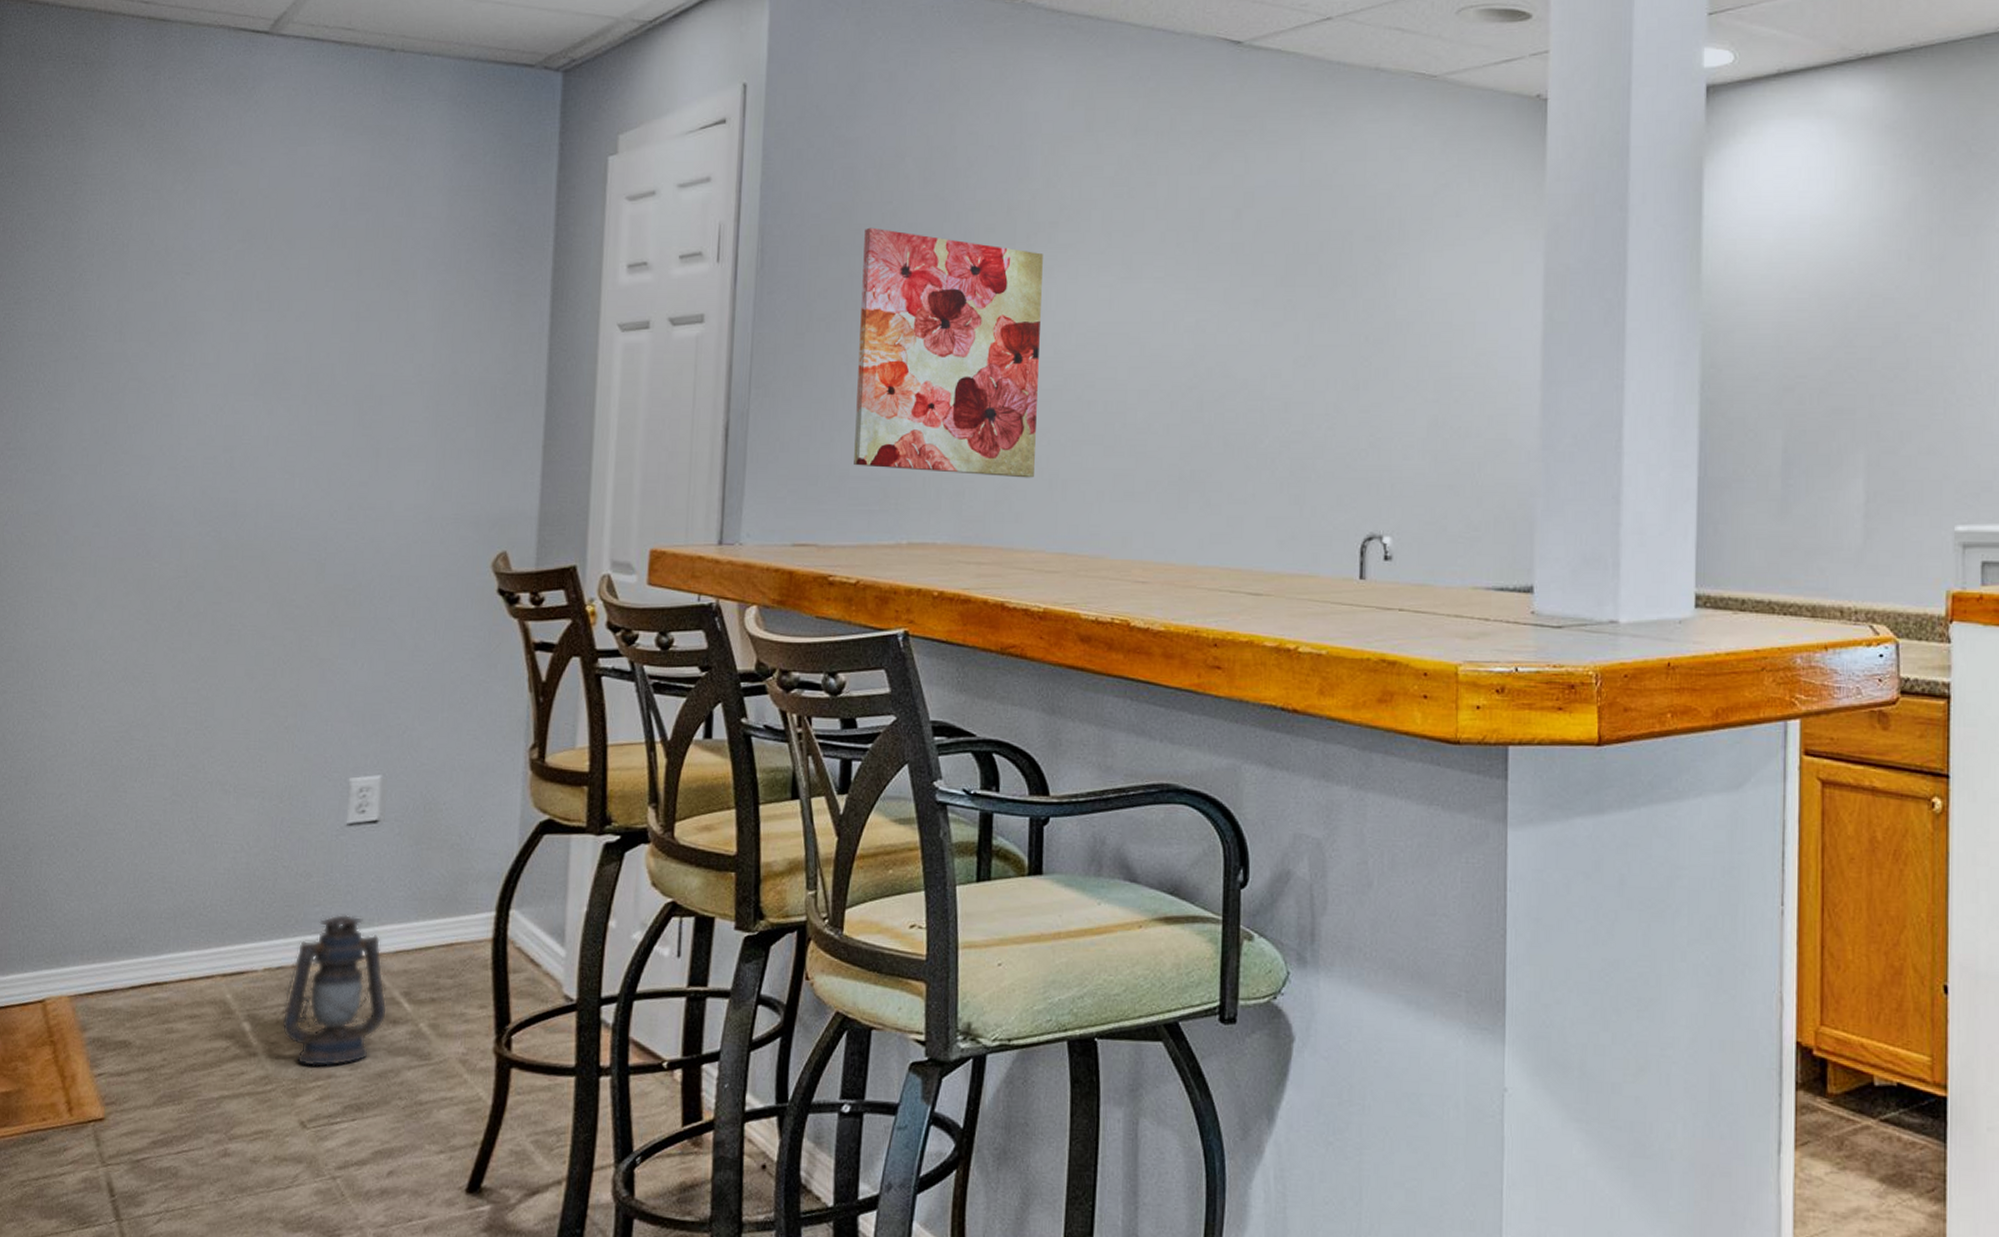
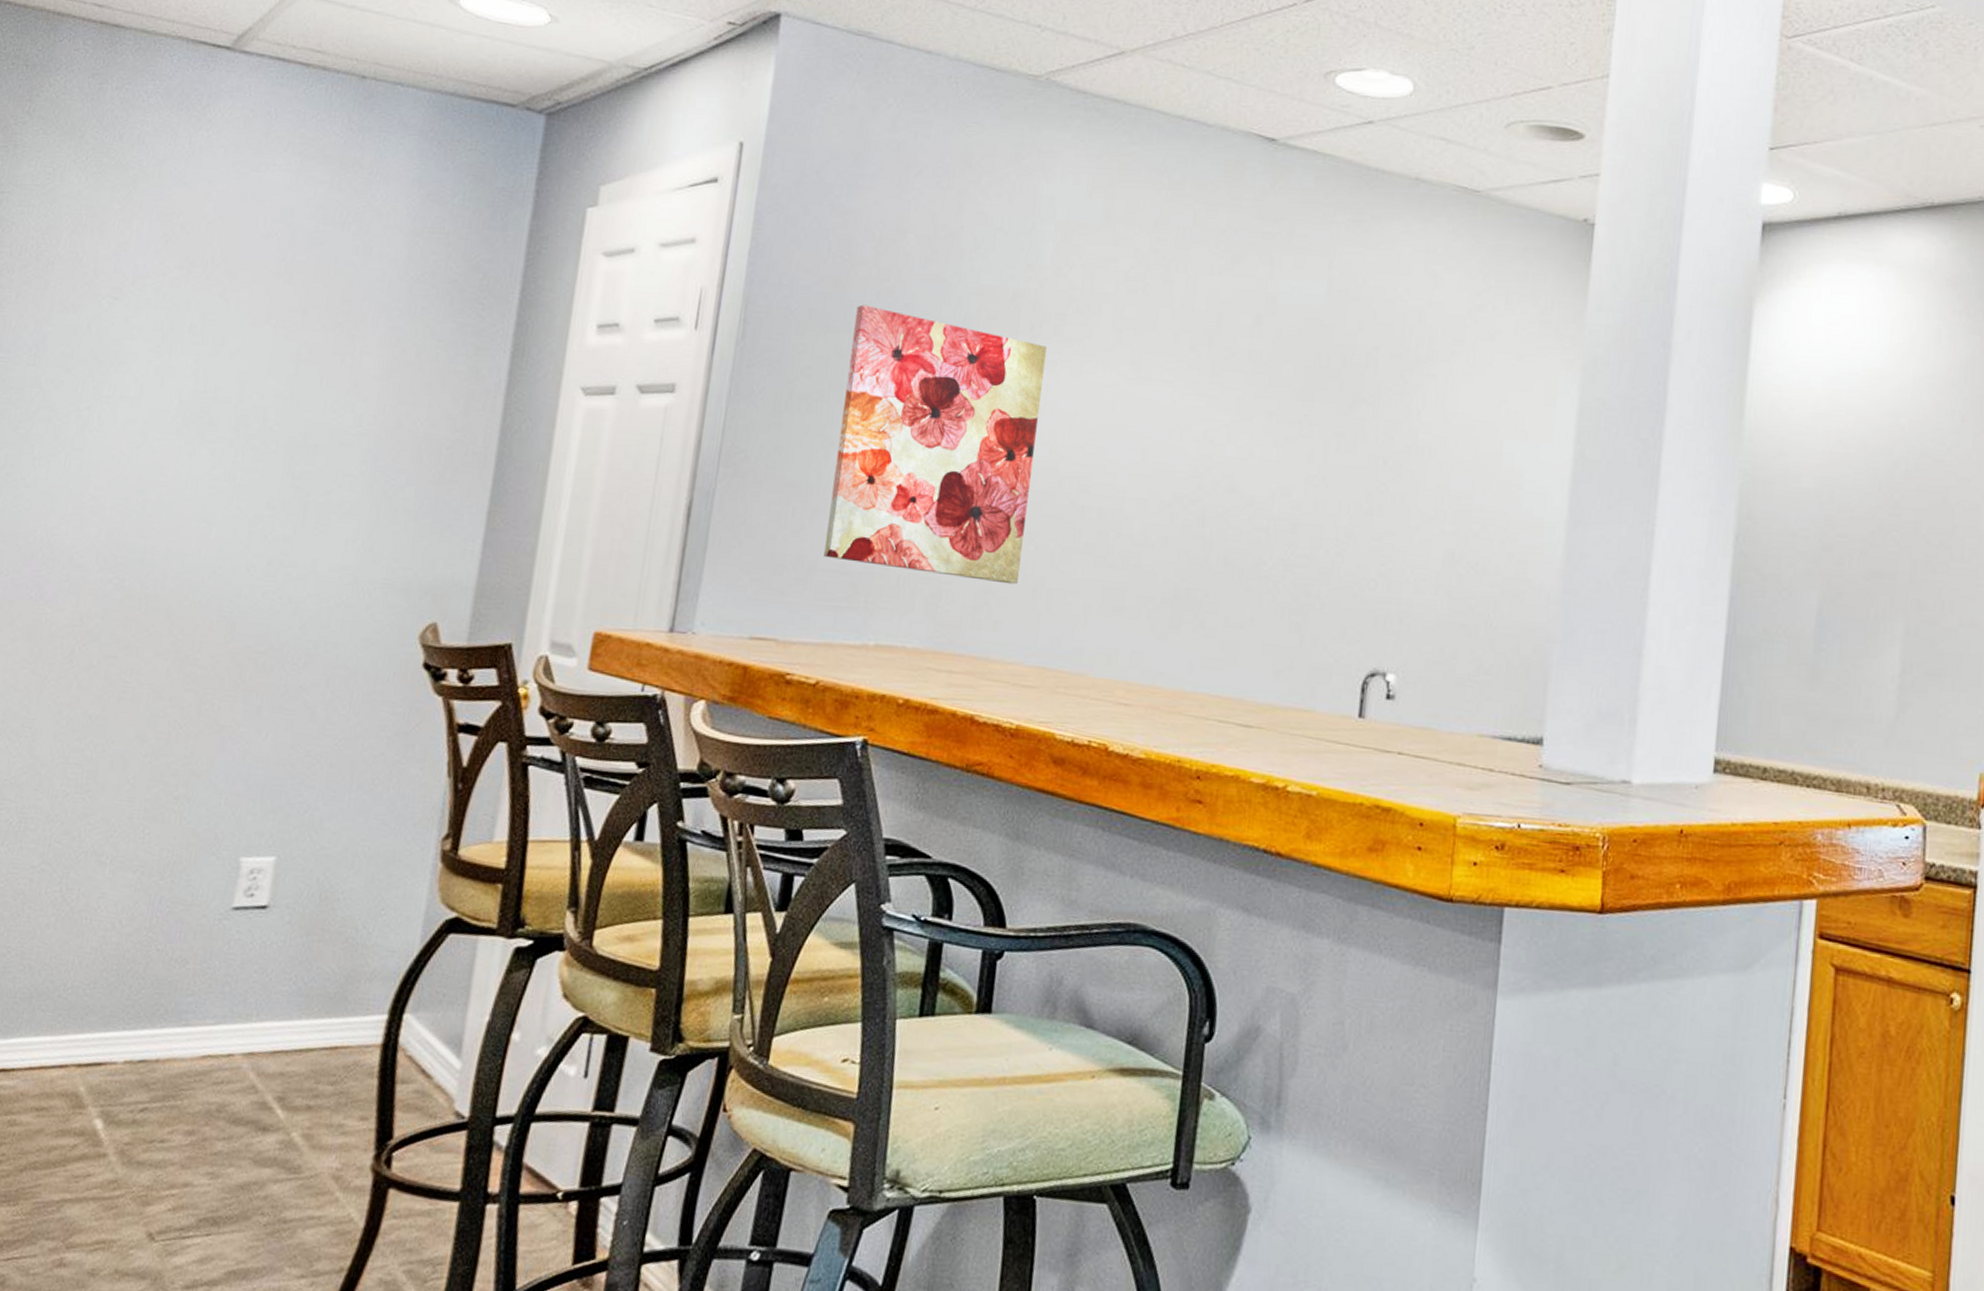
lantern: present [282,913,388,1067] -> none [138,1006,258,1174]

